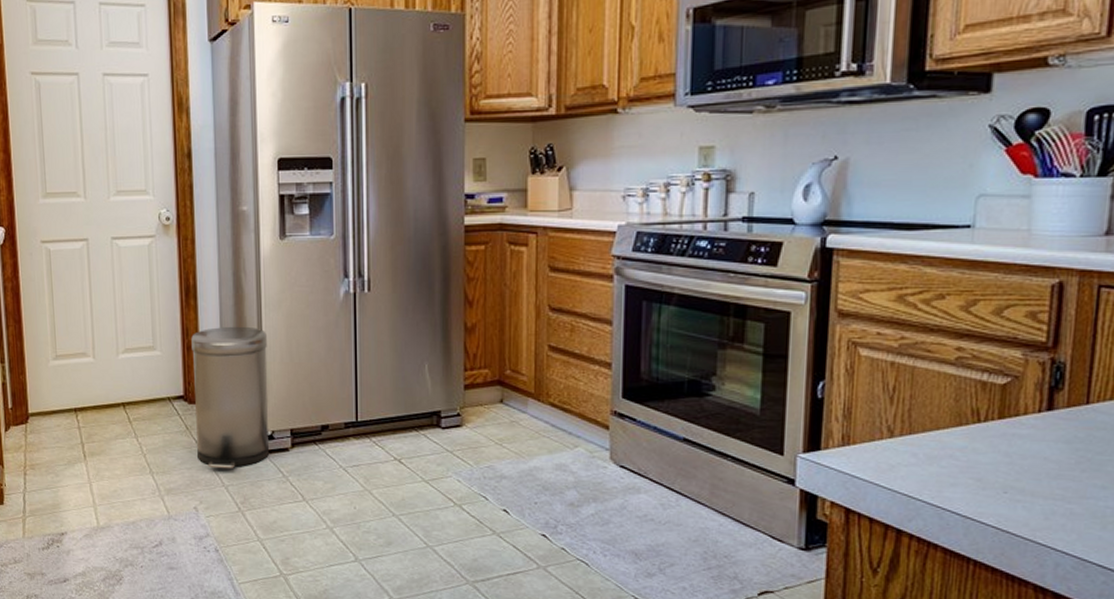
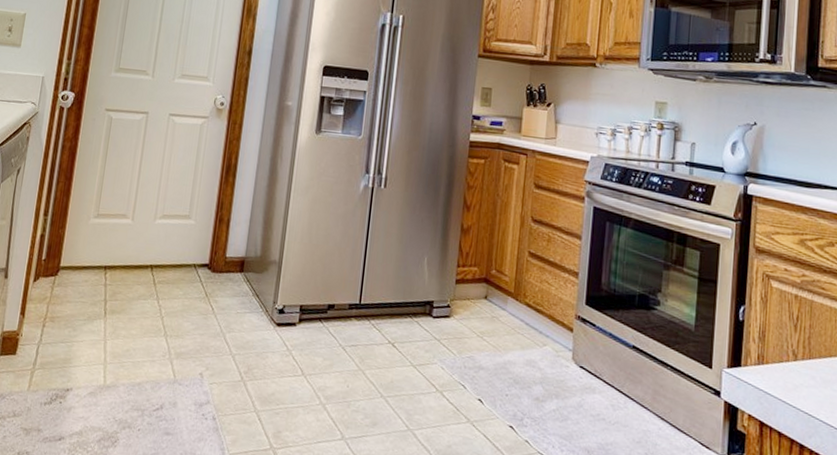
pedal bin: present [191,326,270,469] -> none [211,204,292,339]

